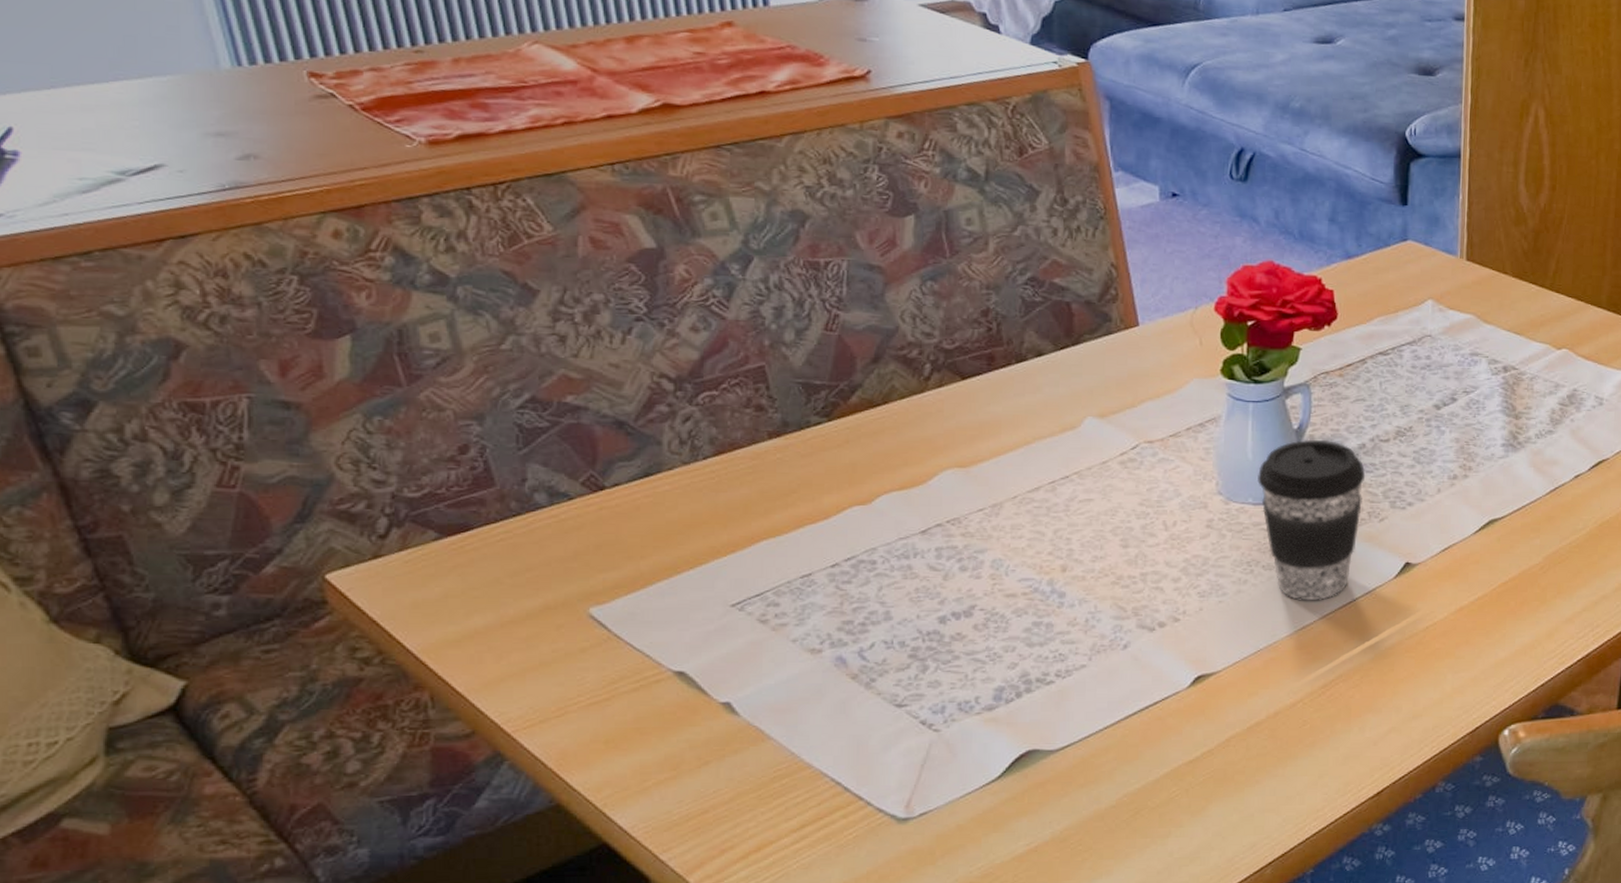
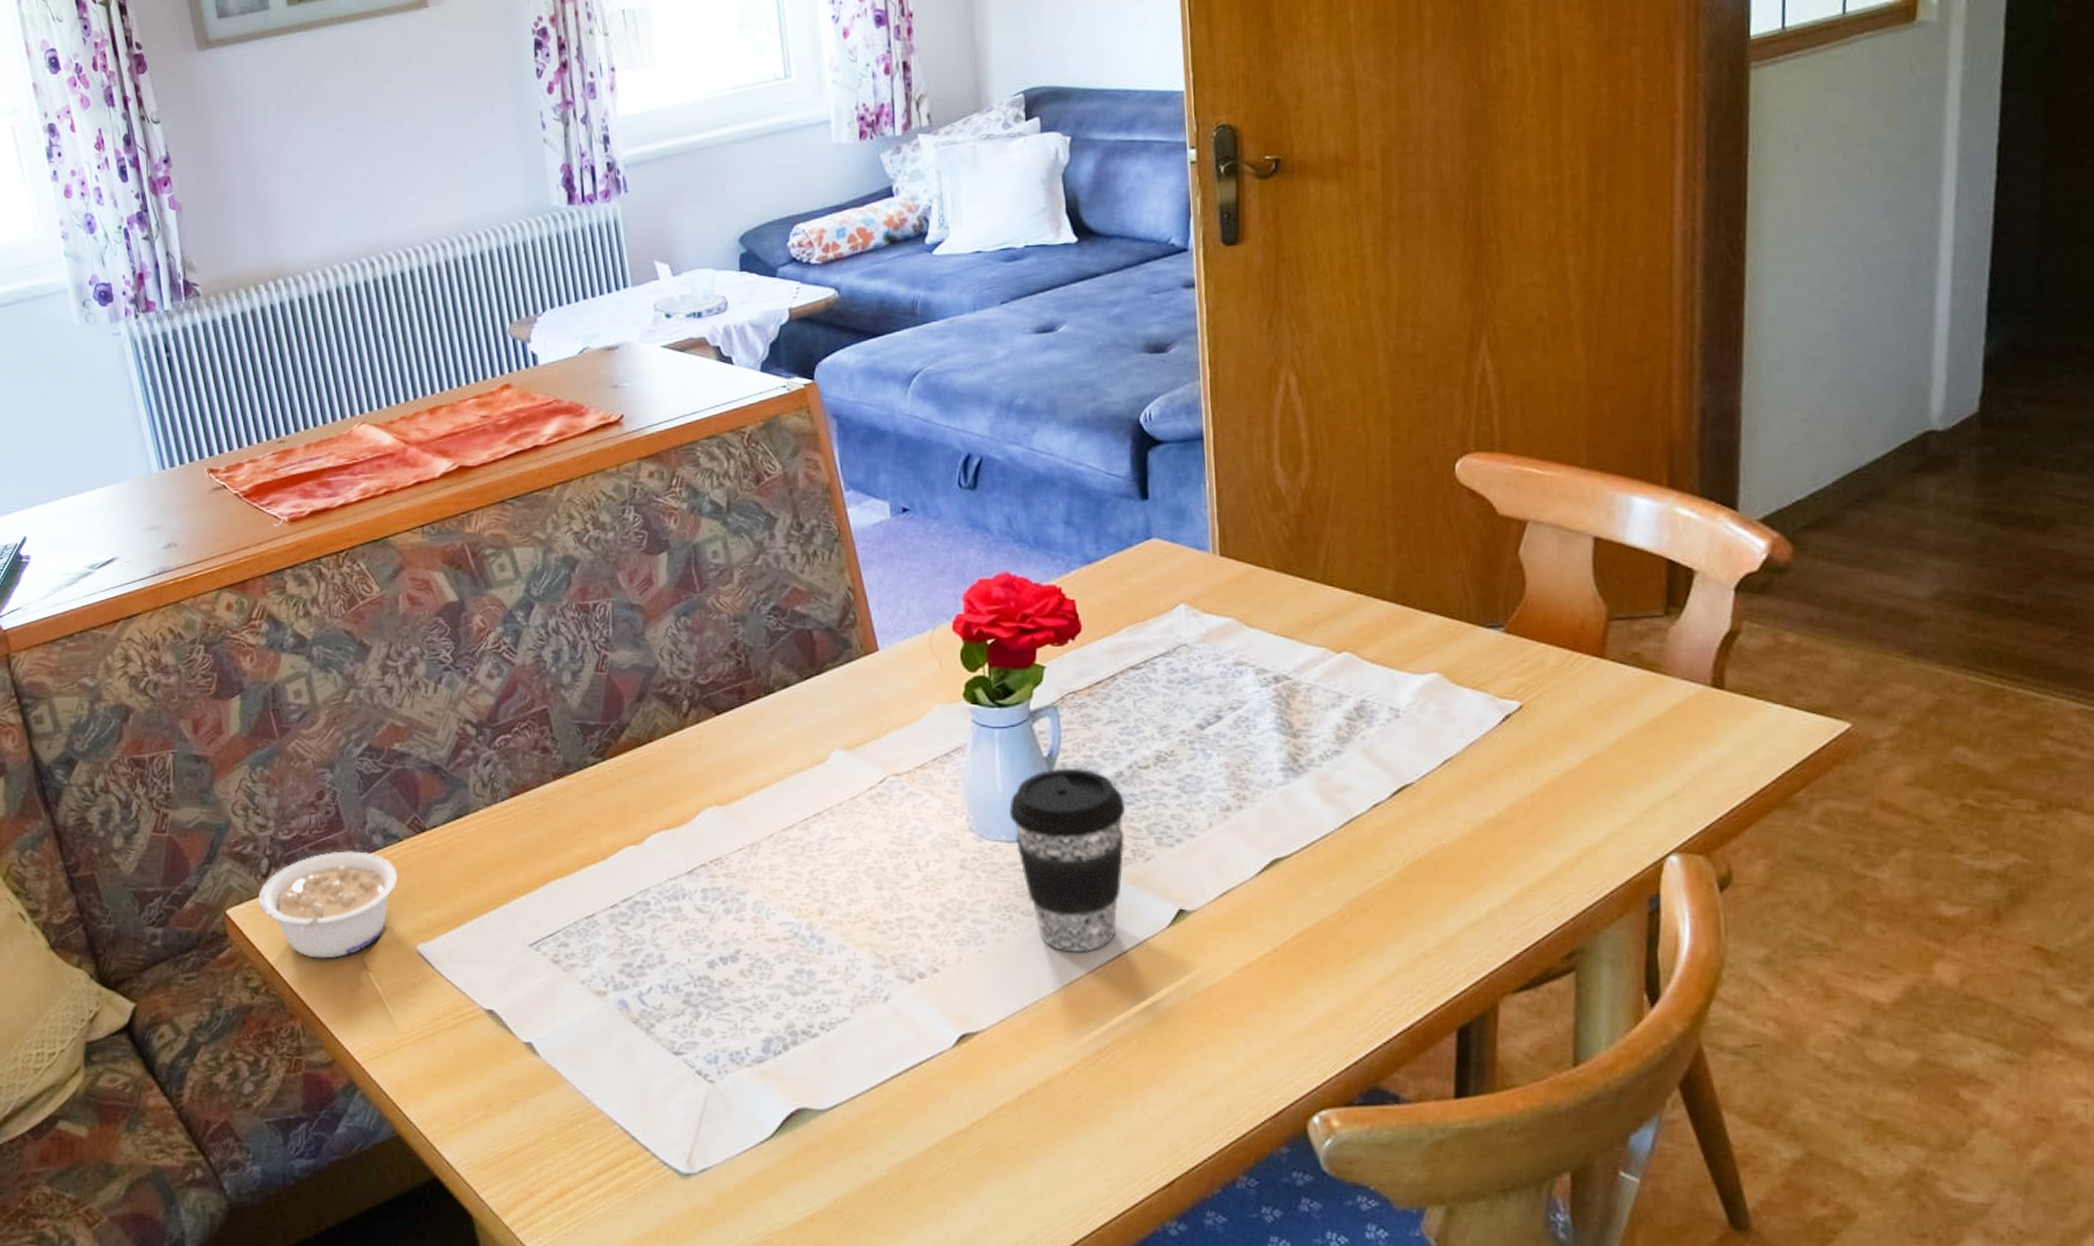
legume: none [373,510,566,625] -> present [259,851,398,959]

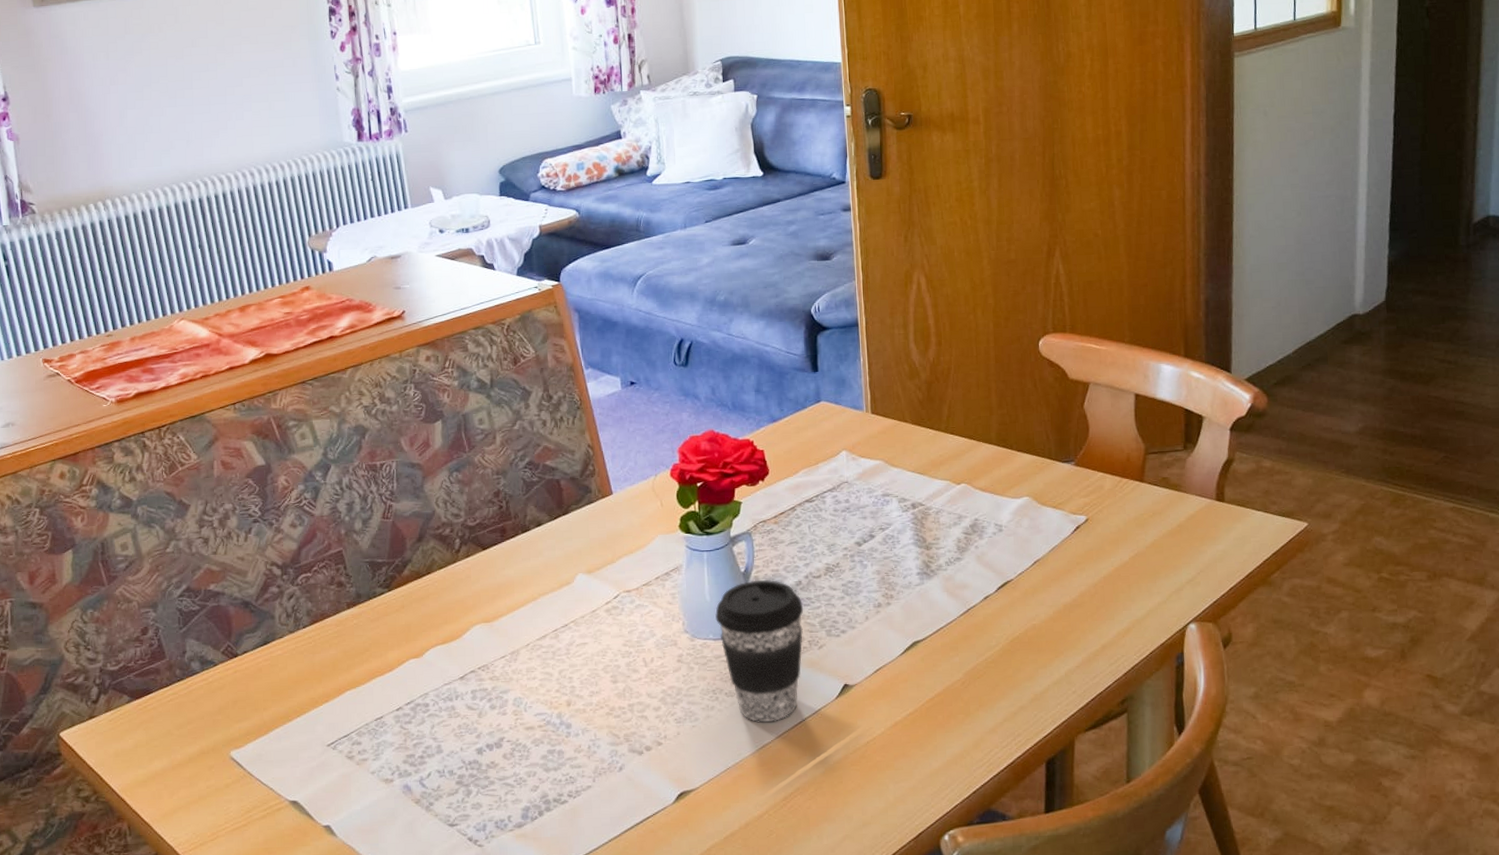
legume: present [259,851,398,959] -> none [89,676,213,769]

